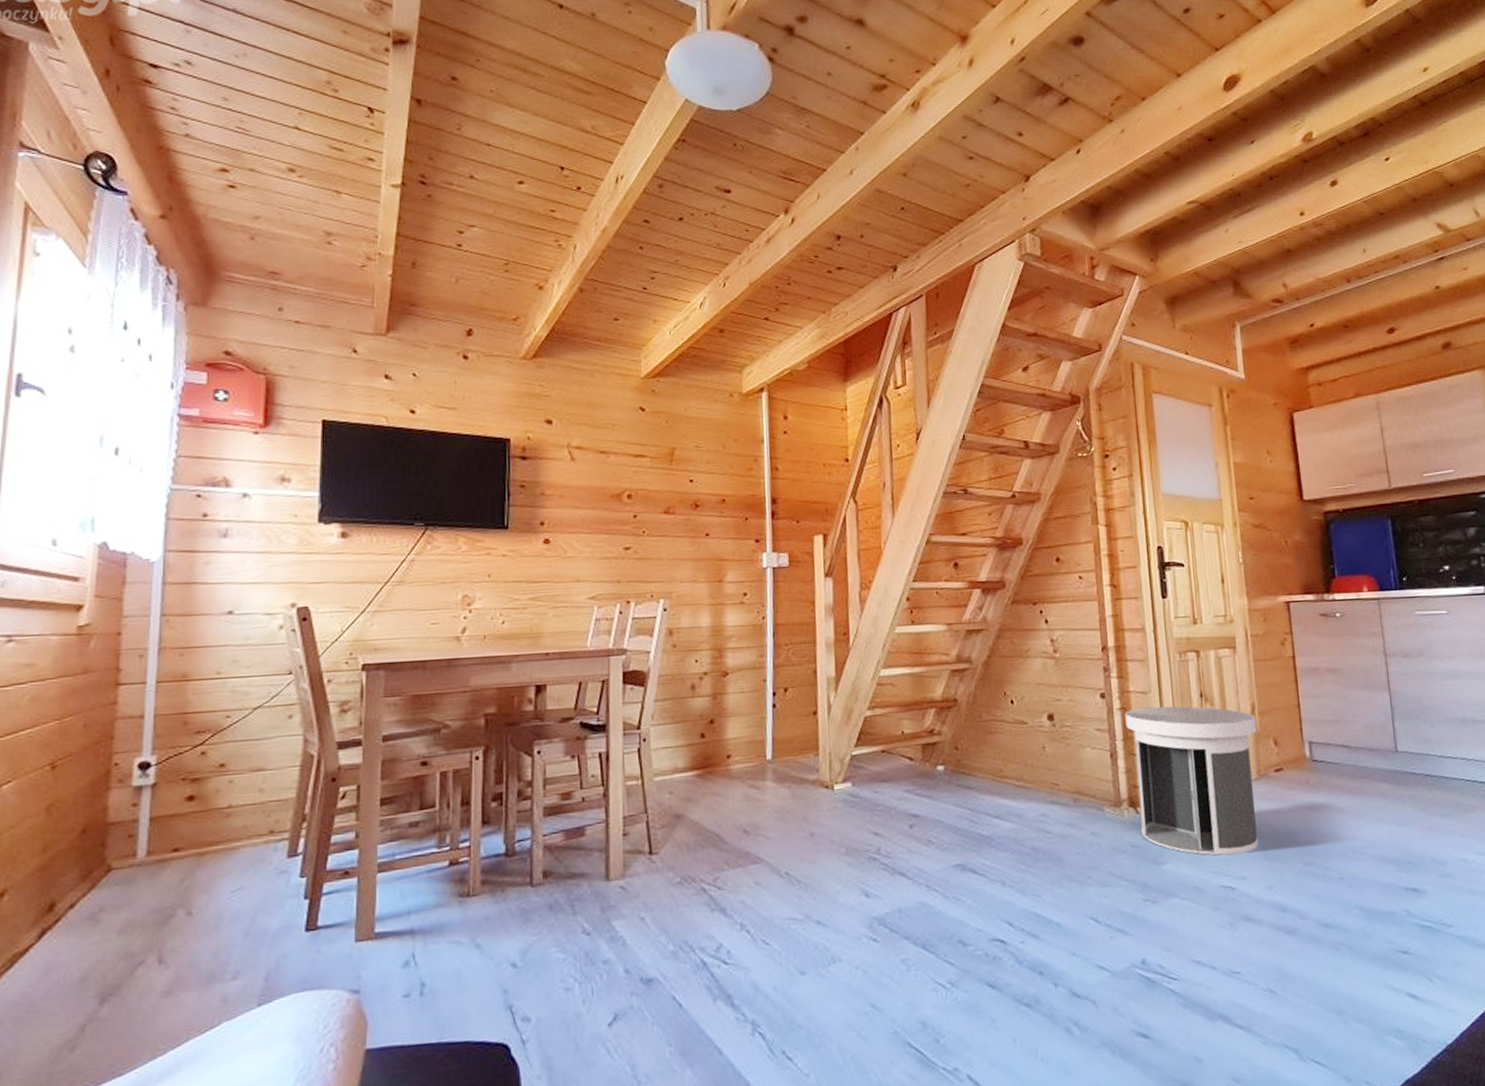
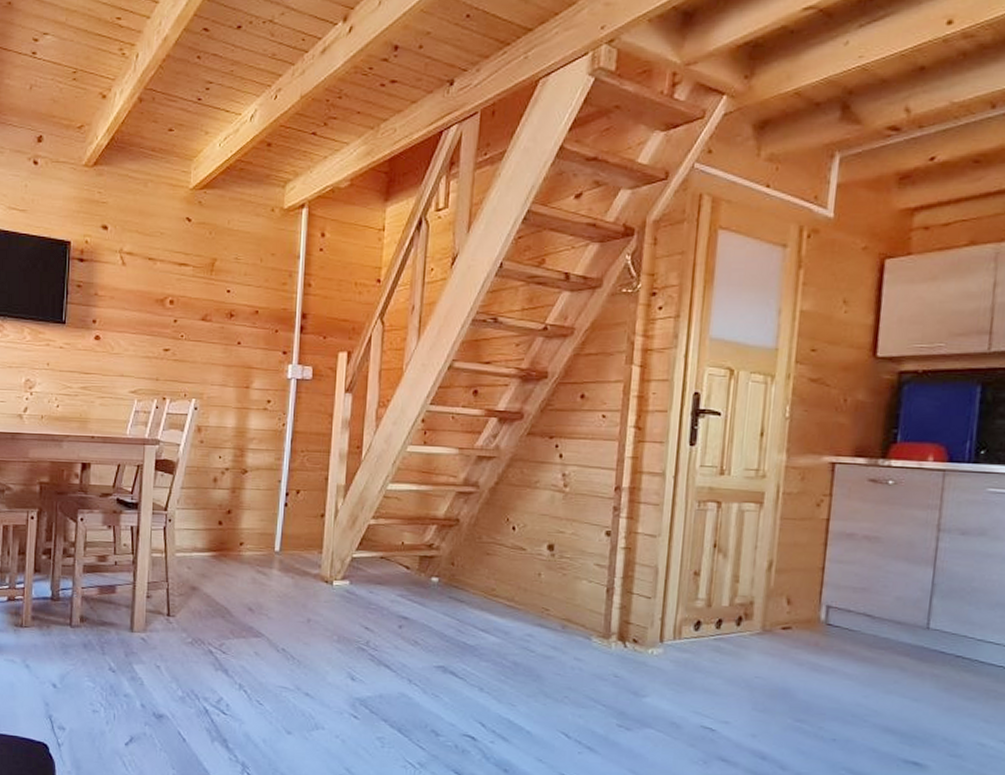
trash can: present [1125,706,1259,856] -> none [627,549,772,700]

